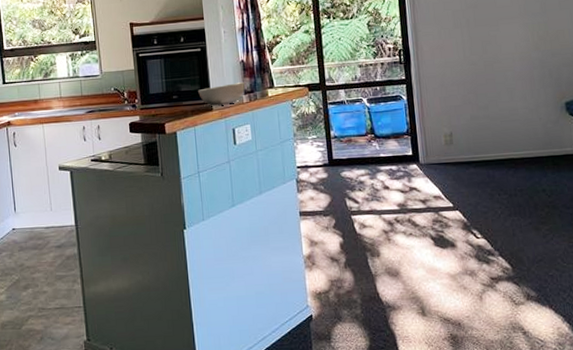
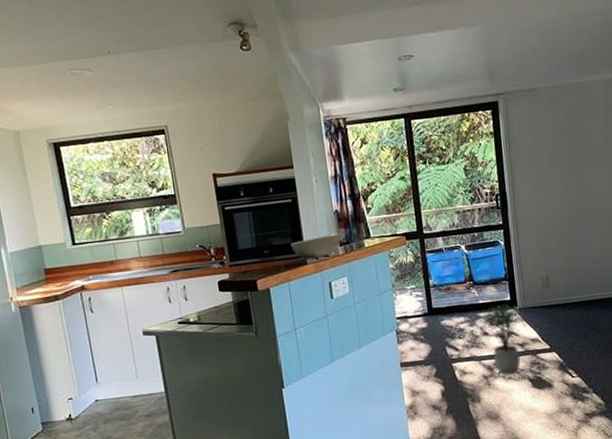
potted plant: none [378,158,425,232] -> present [477,303,523,376]

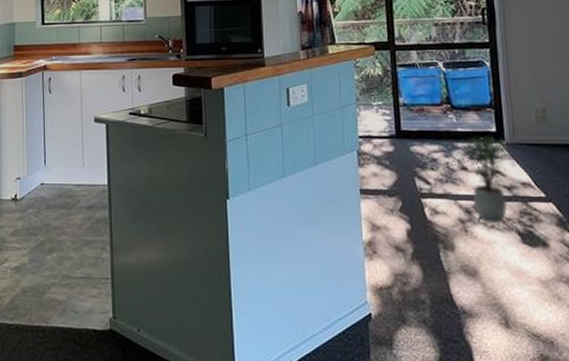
bowl: present [291,232,341,261] -> none [250,35,303,62]

